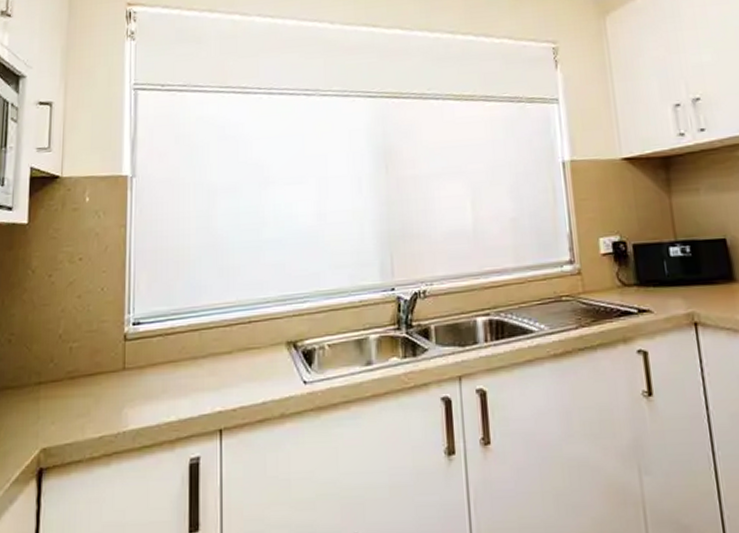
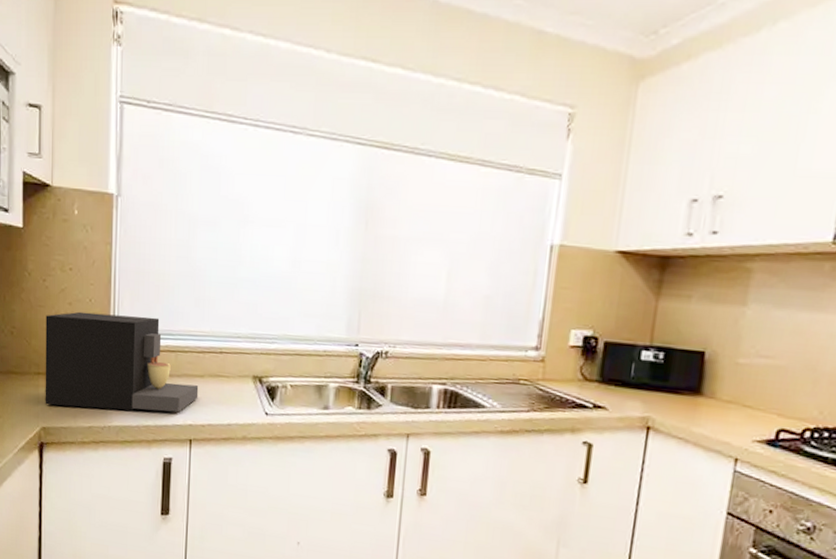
coffee maker: none [46,296,227,420] -> present [45,311,199,413]

